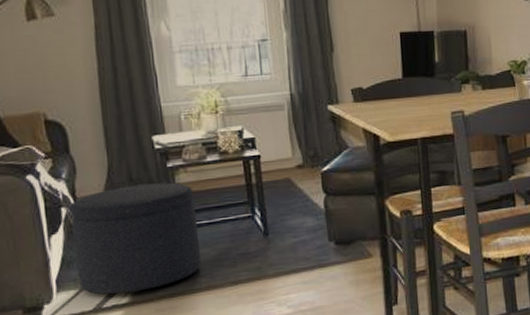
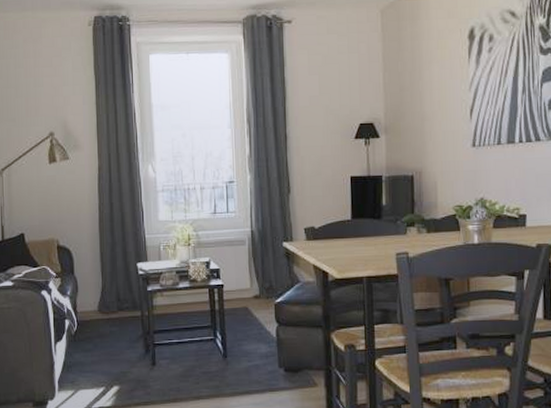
ottoman: present [69,182,202,295] -> none [71,304,171,399]

